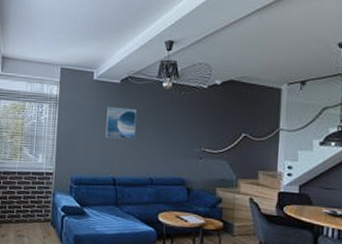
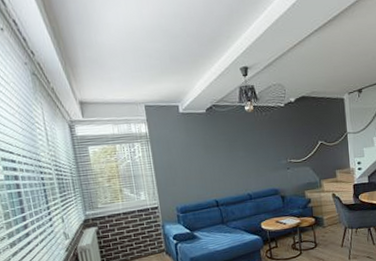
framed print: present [105,107,136,139] -> none [198,134,228,166]

